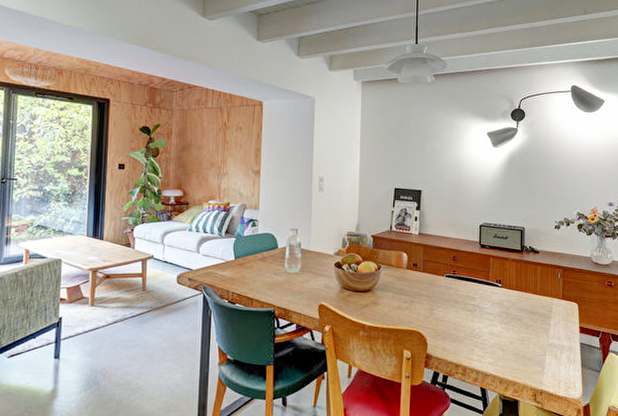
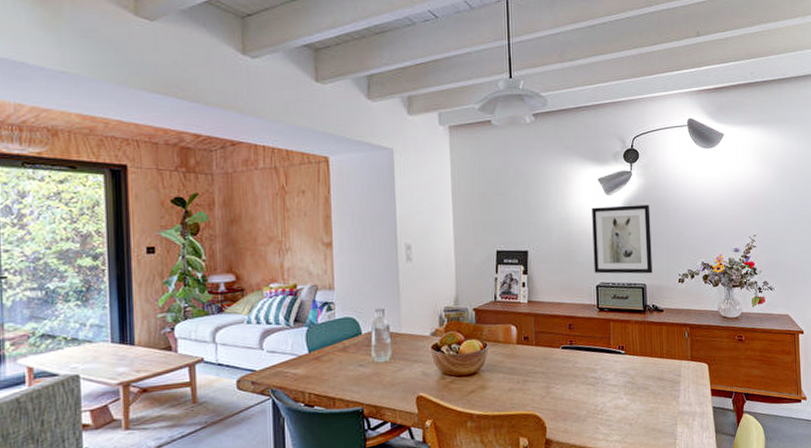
wall art: none [478,157,533,219] -> present [592,204,653,274]

